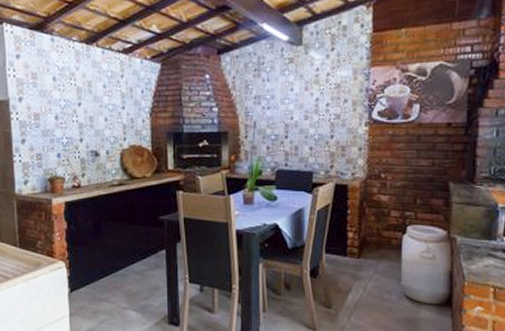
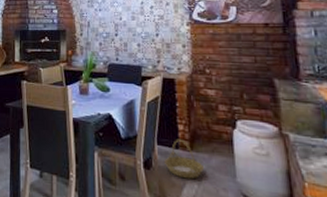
basket: none [332,246,370,285] -> present [165,139,204,179]

